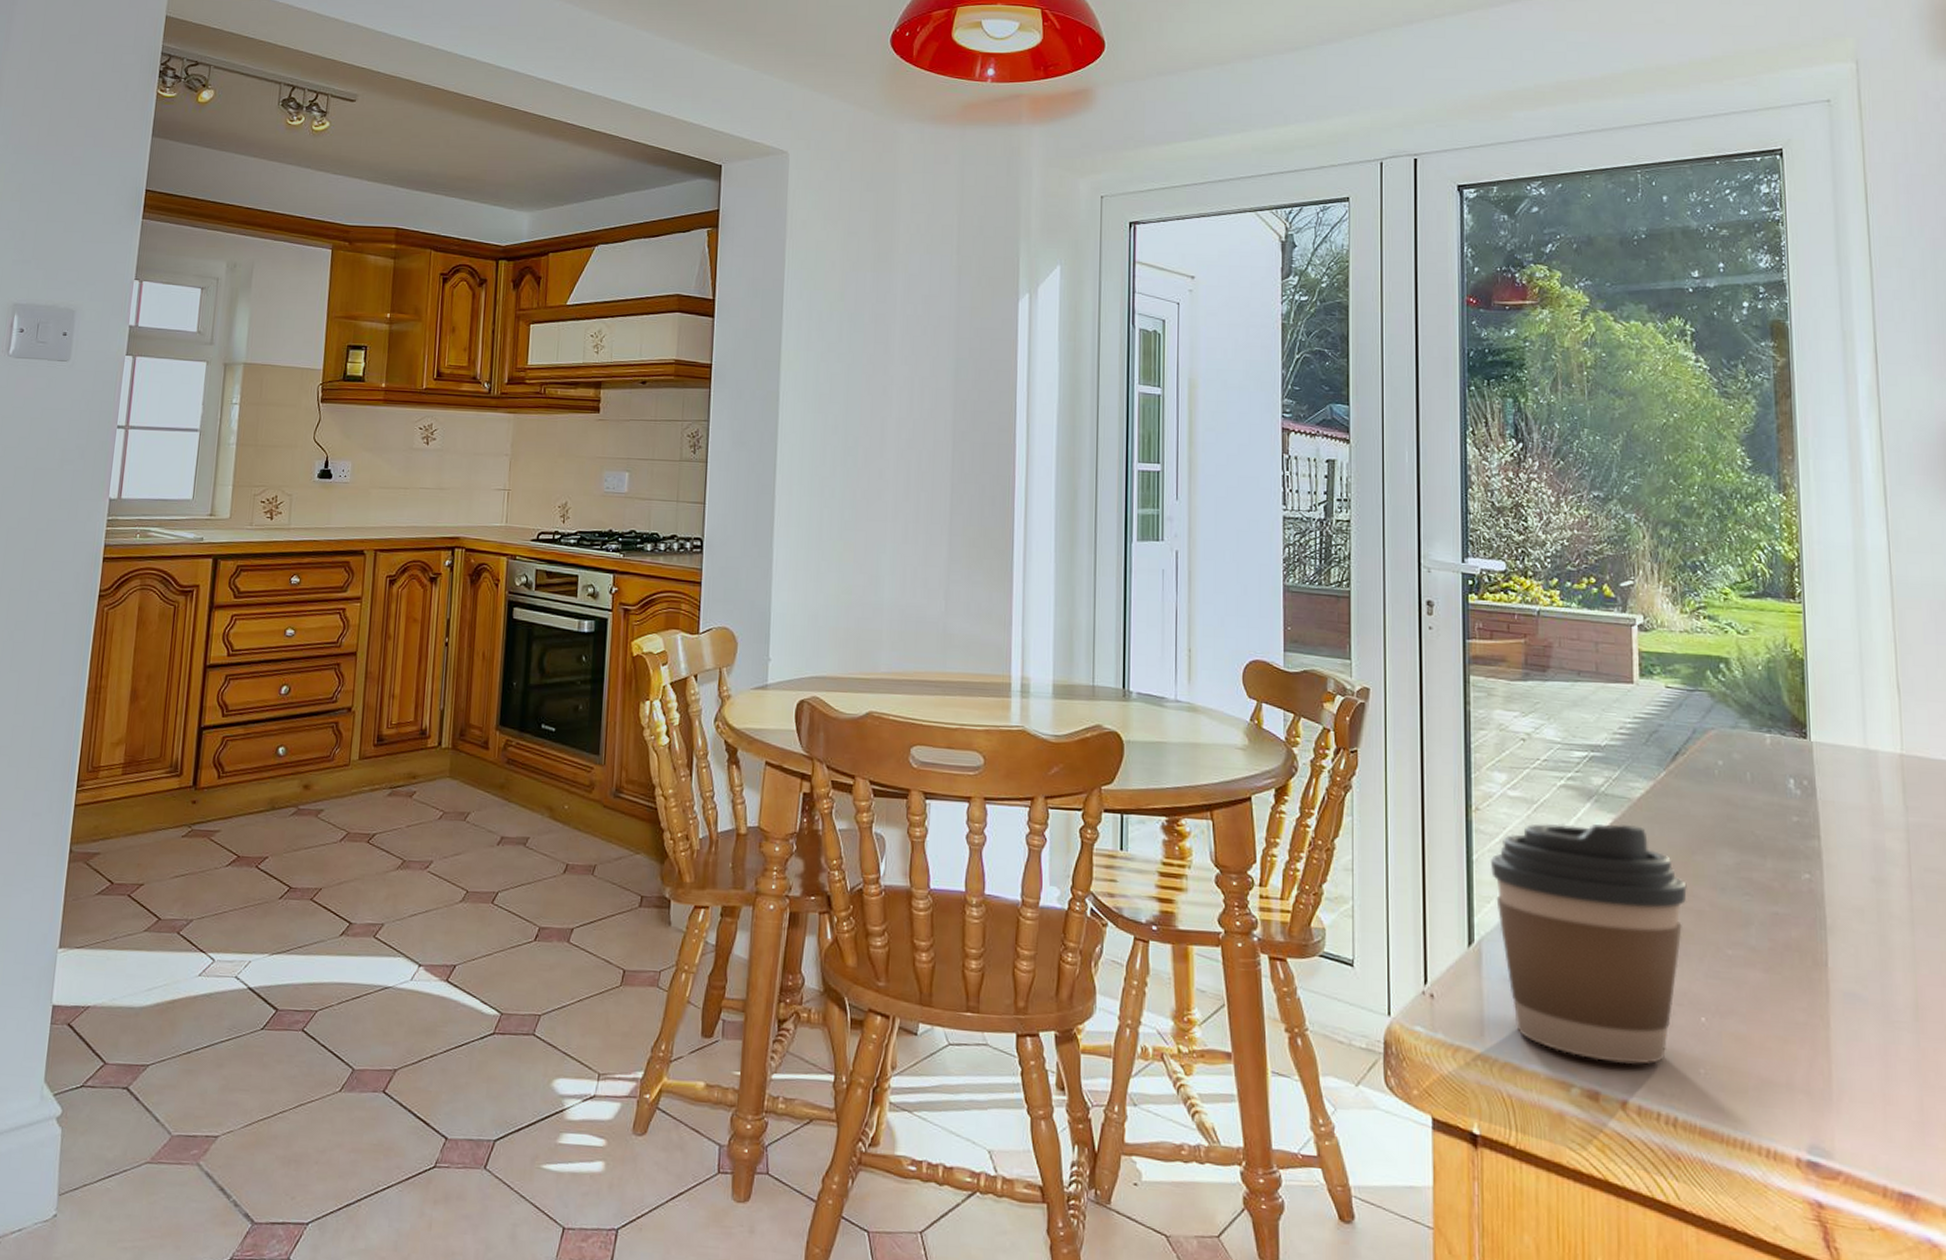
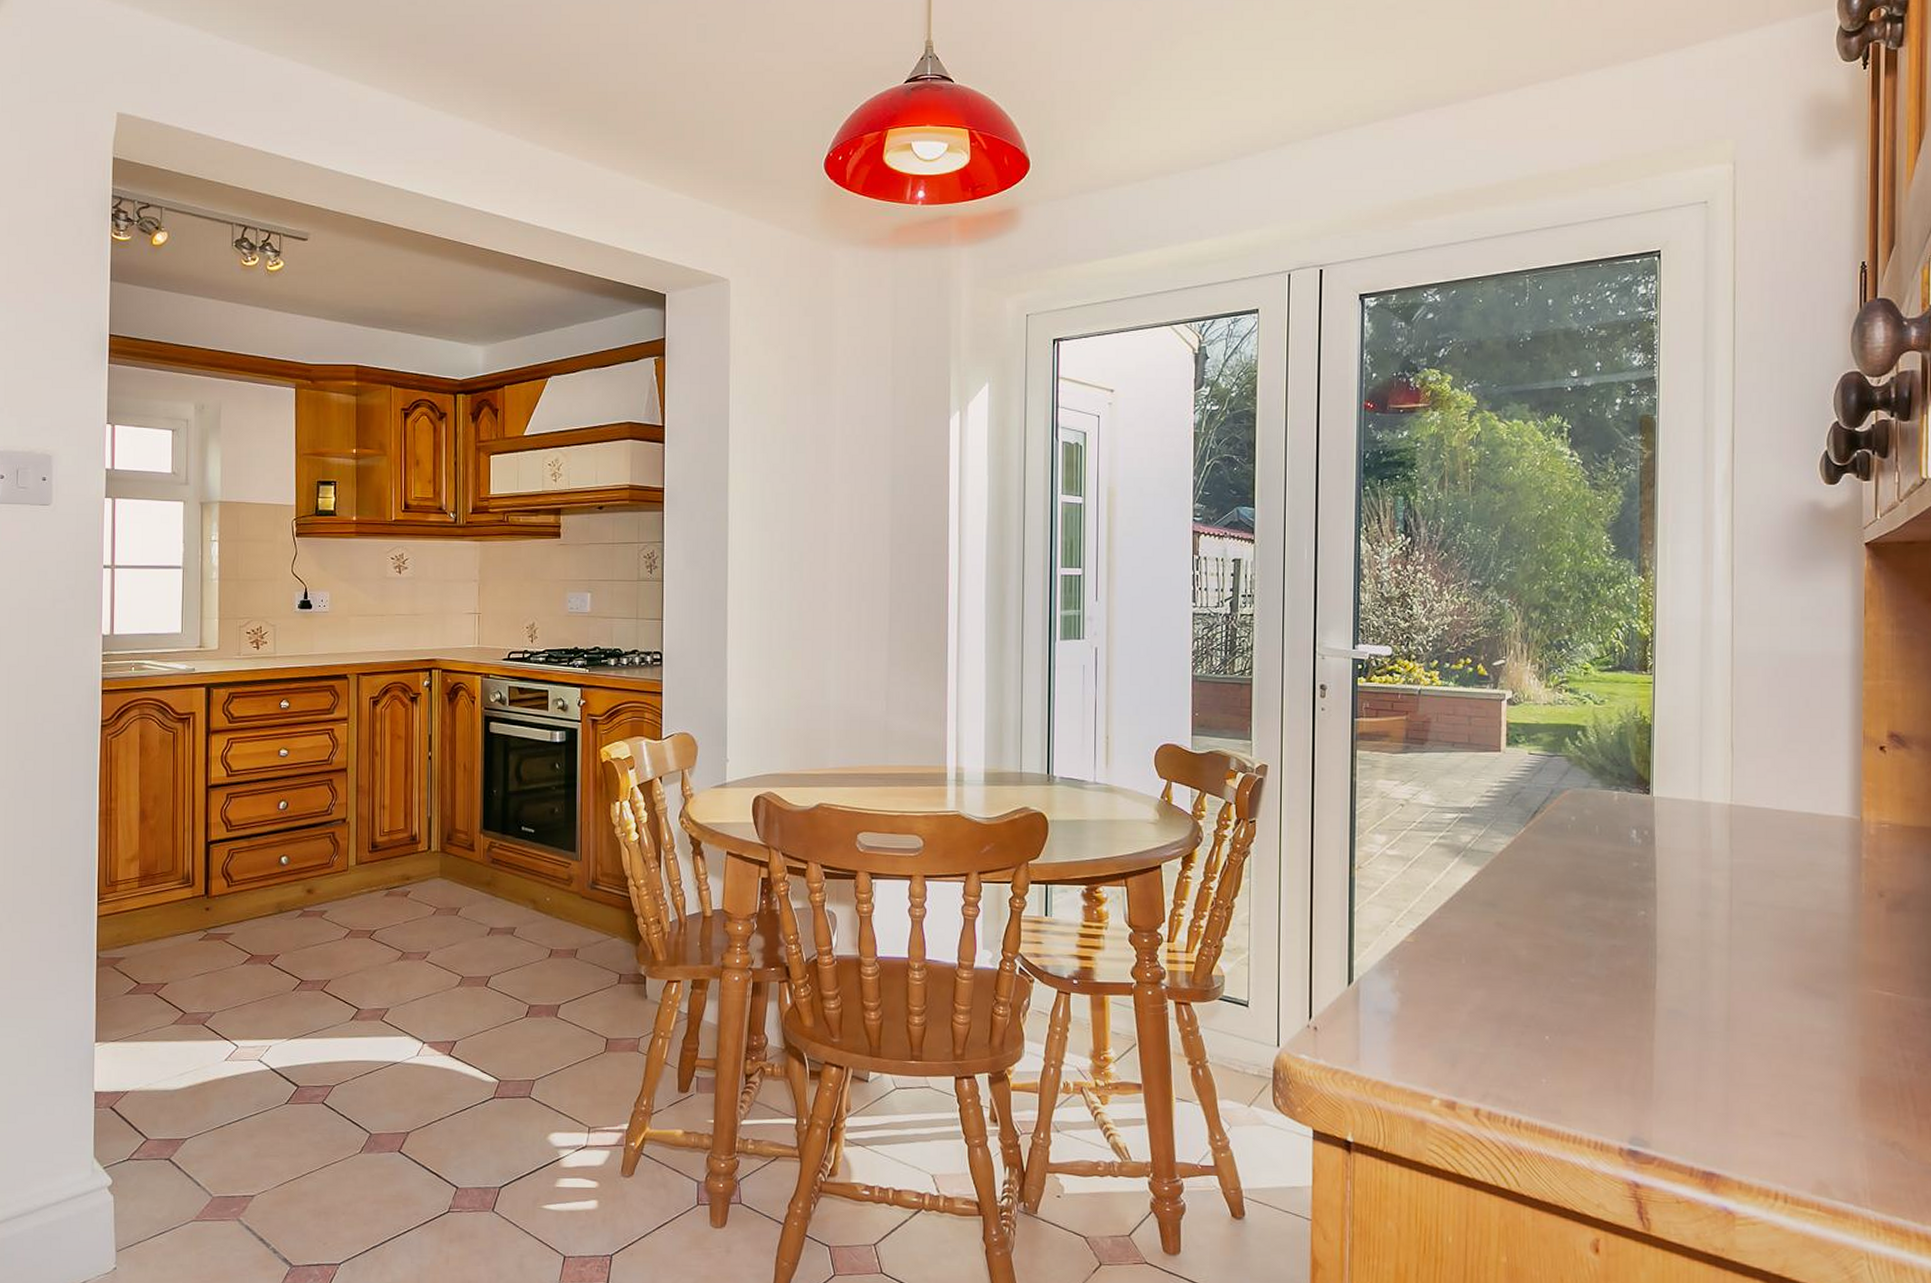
coffee cup: present [1491,823,1687,1064] -> none [1370,875,1539,1077]

